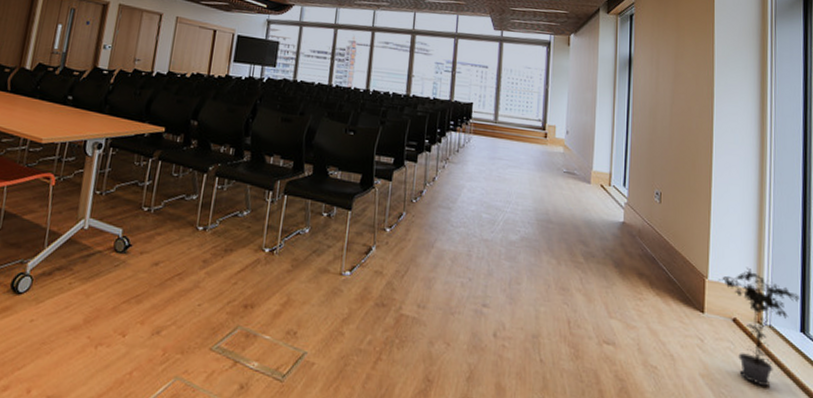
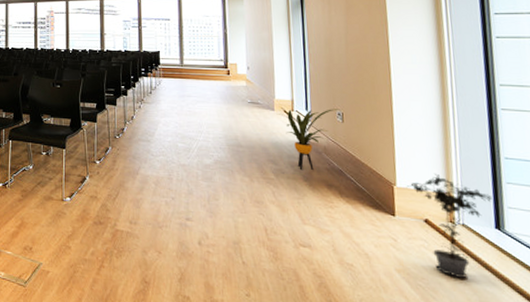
house plant: none [594,179,657,255] -> present [278,106,339,170]

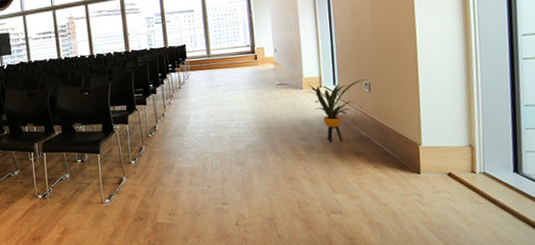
potted plant: present [406,173,492,278] -> none [431,129,511,222]

